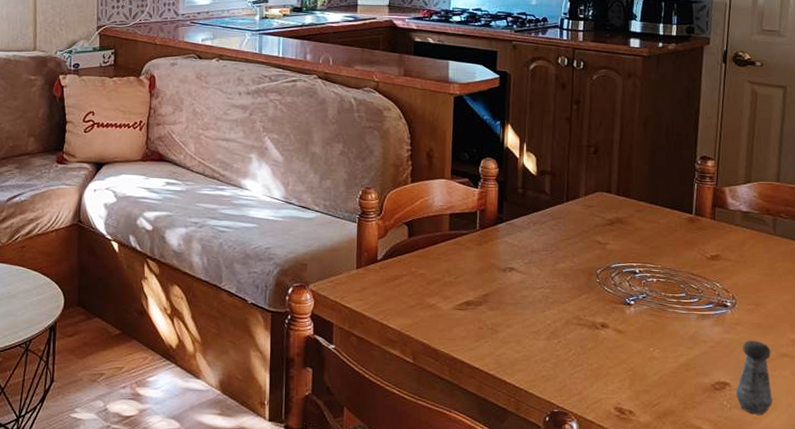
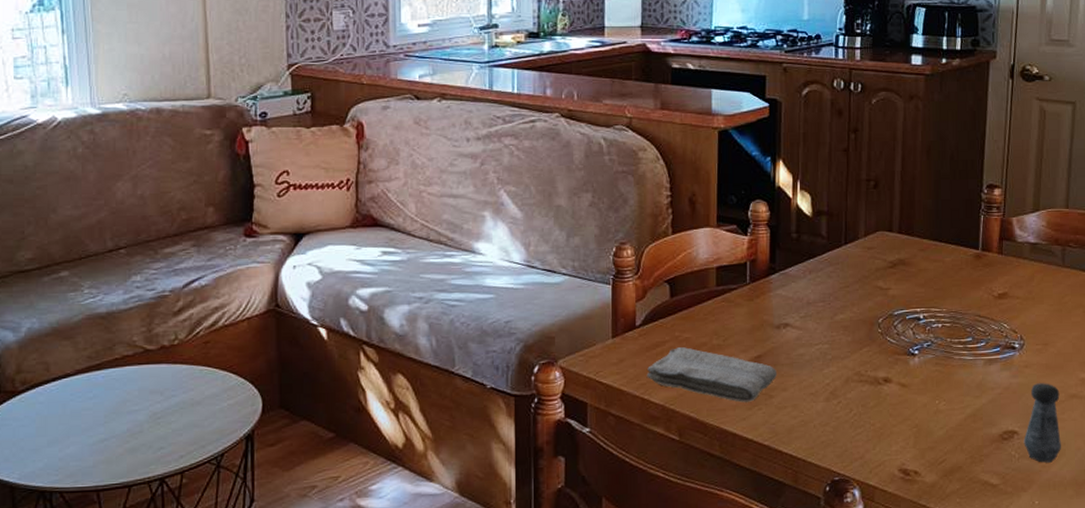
washcloth: none [385,281,502,335] -> present [646,347,777,402]

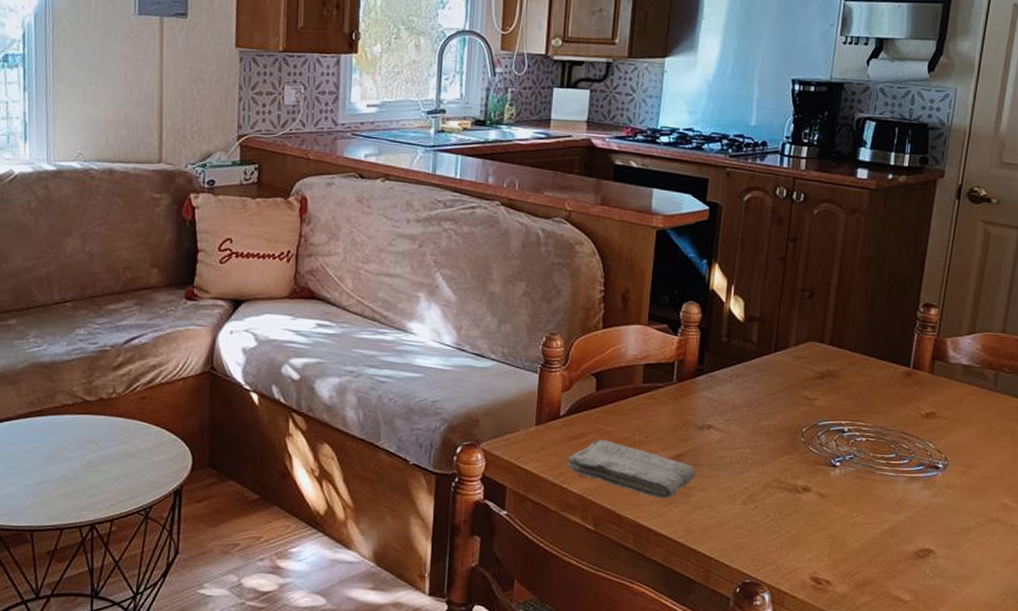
salt shaker: present [1023,383,1061,463] -> none [939,504,980,584]

